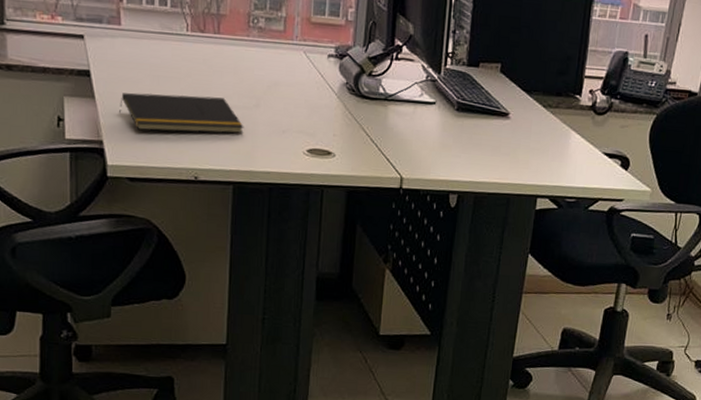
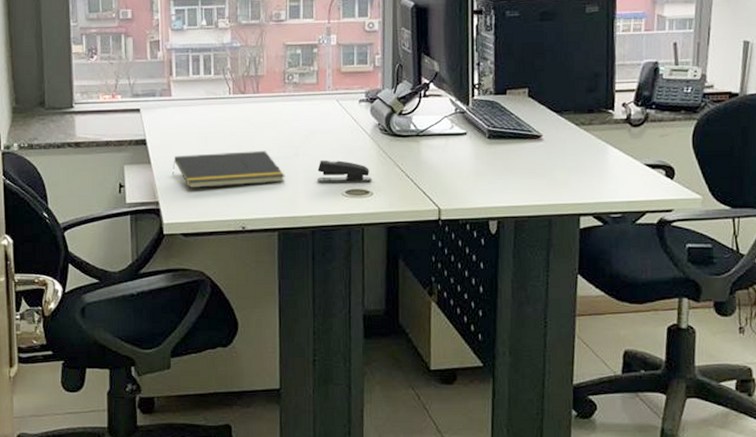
stapler: none [278,114,335,142] -> present [317,159,372,182]

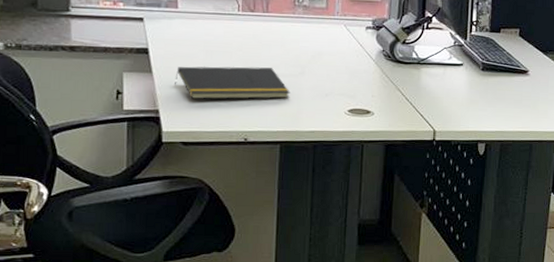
stapler: present [317,159,372,182] -> none [322,79,374,103]

